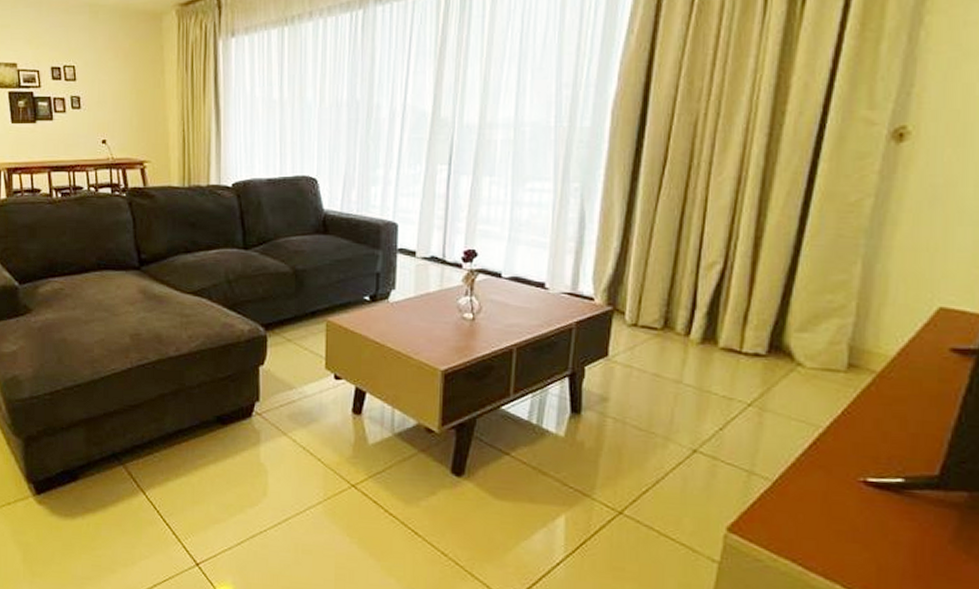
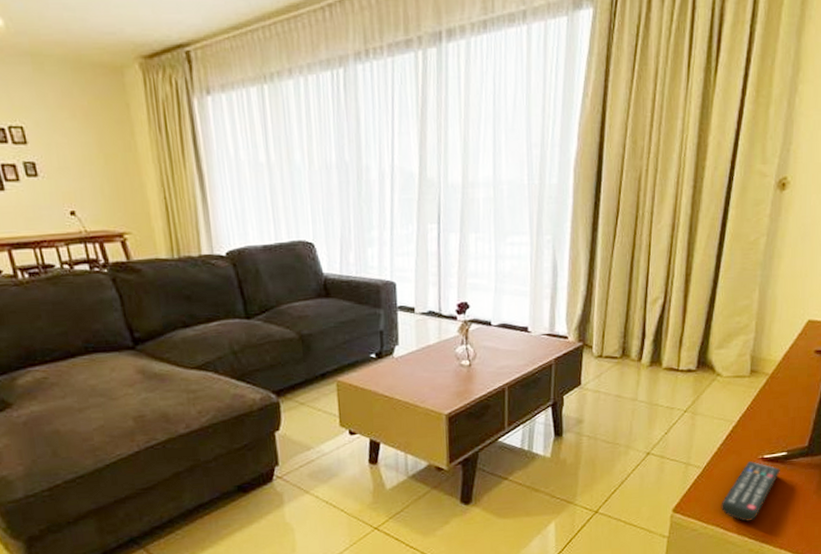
remote control: none [799,482,893,564] -> present [721,461,780,522]

